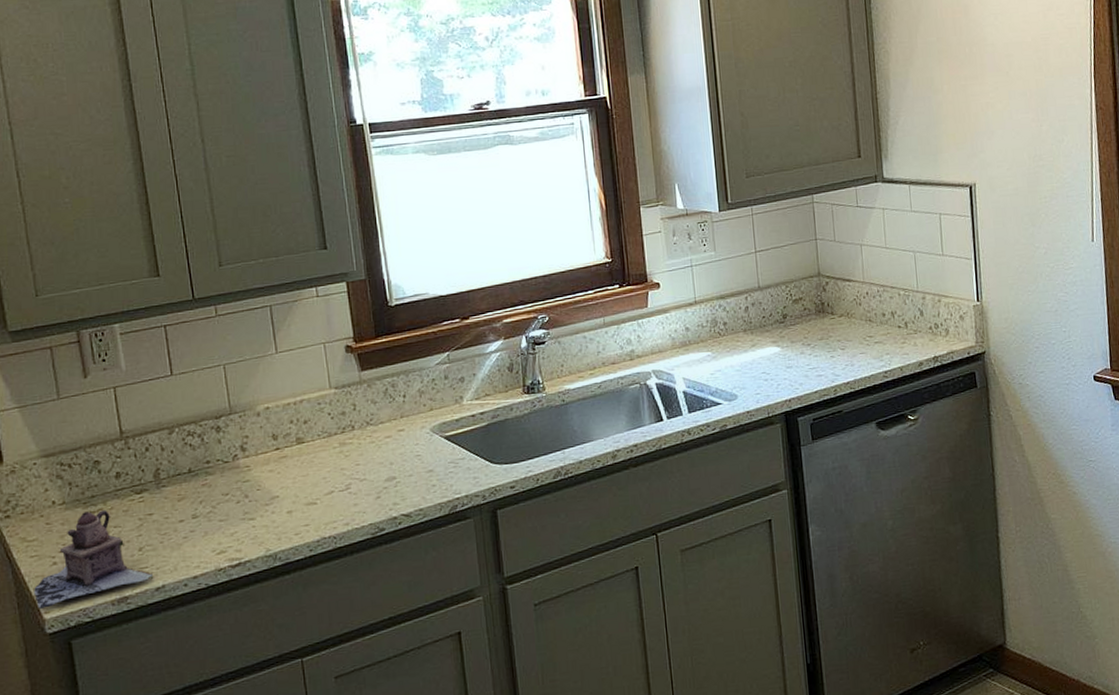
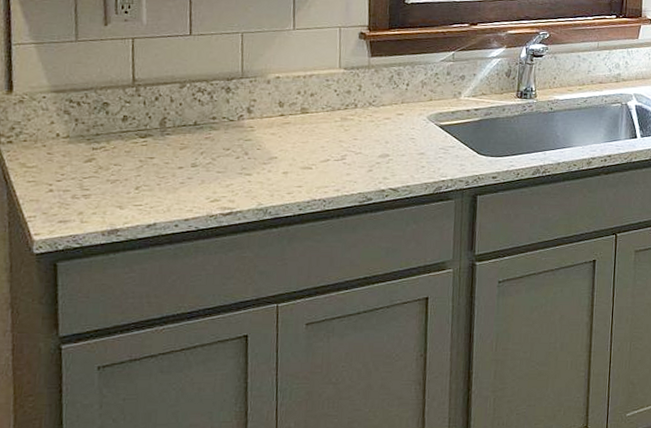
teapot: present [34,510,154,609] -> none [26,148,147,230]

